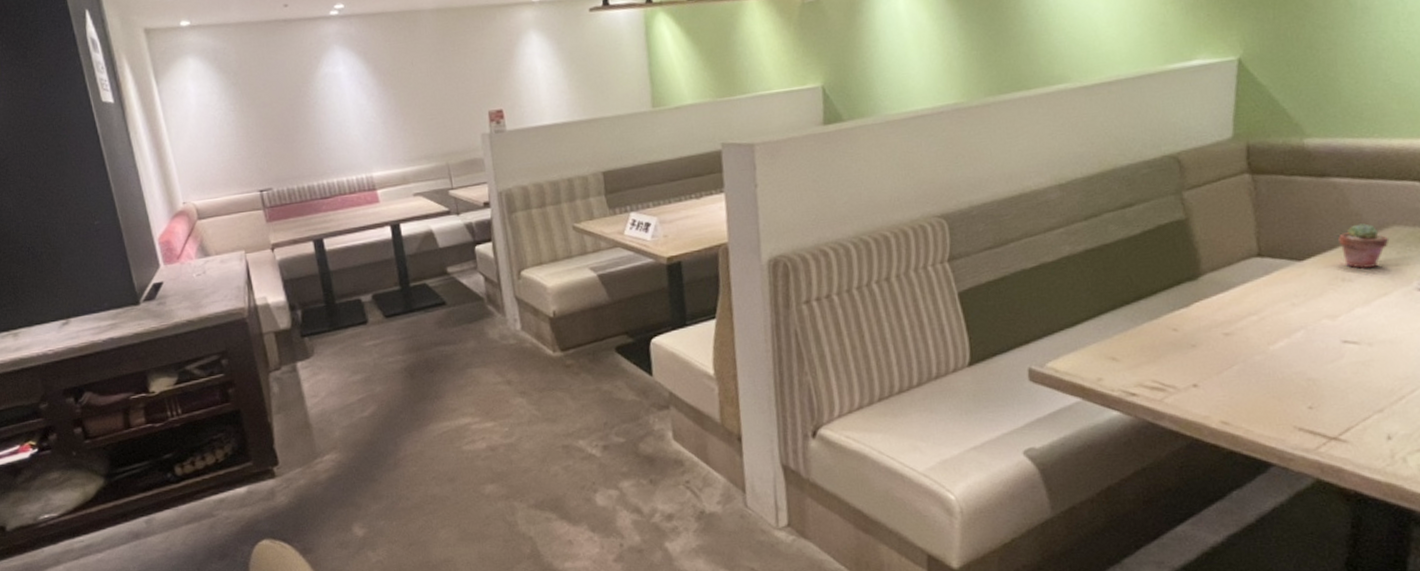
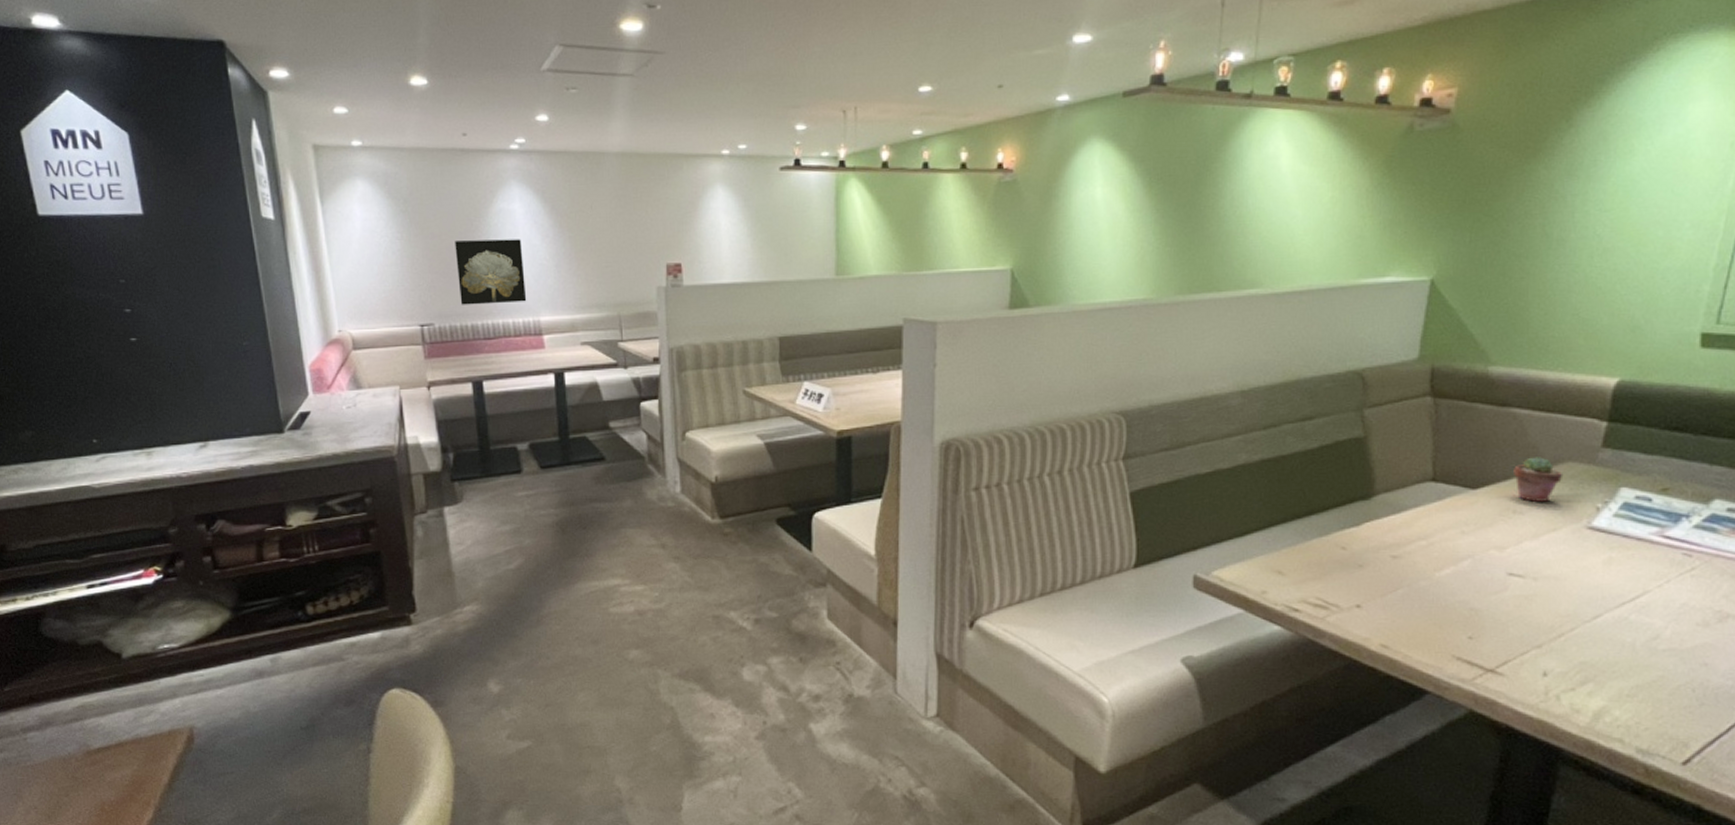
wall art: none [285,100,358,168] -> present [455,239,527,305]

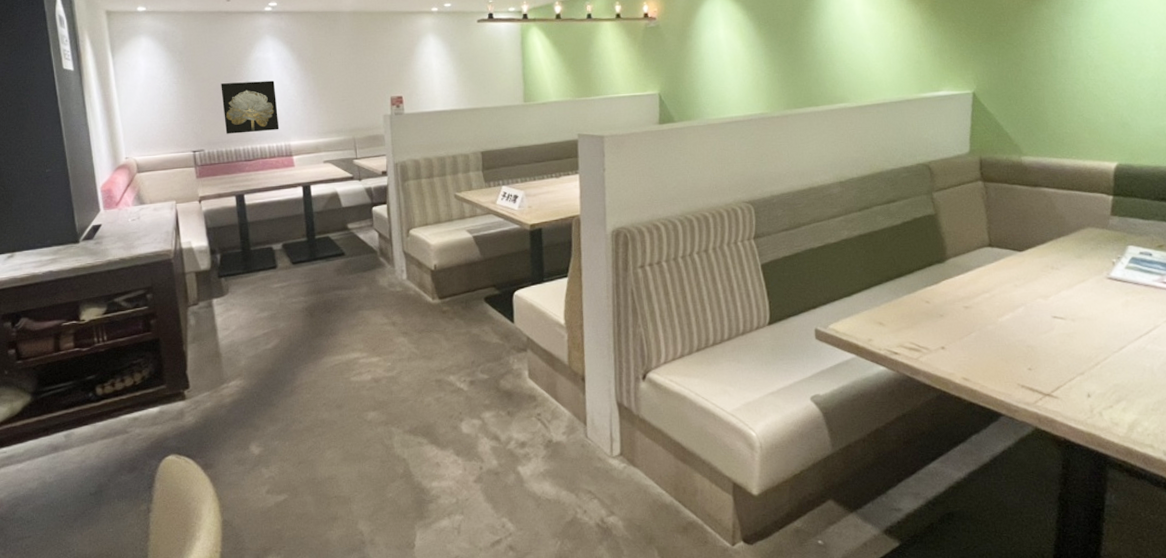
potted succulent: present [1514,457,1564,502] -> none [1048,225,1085,260]

